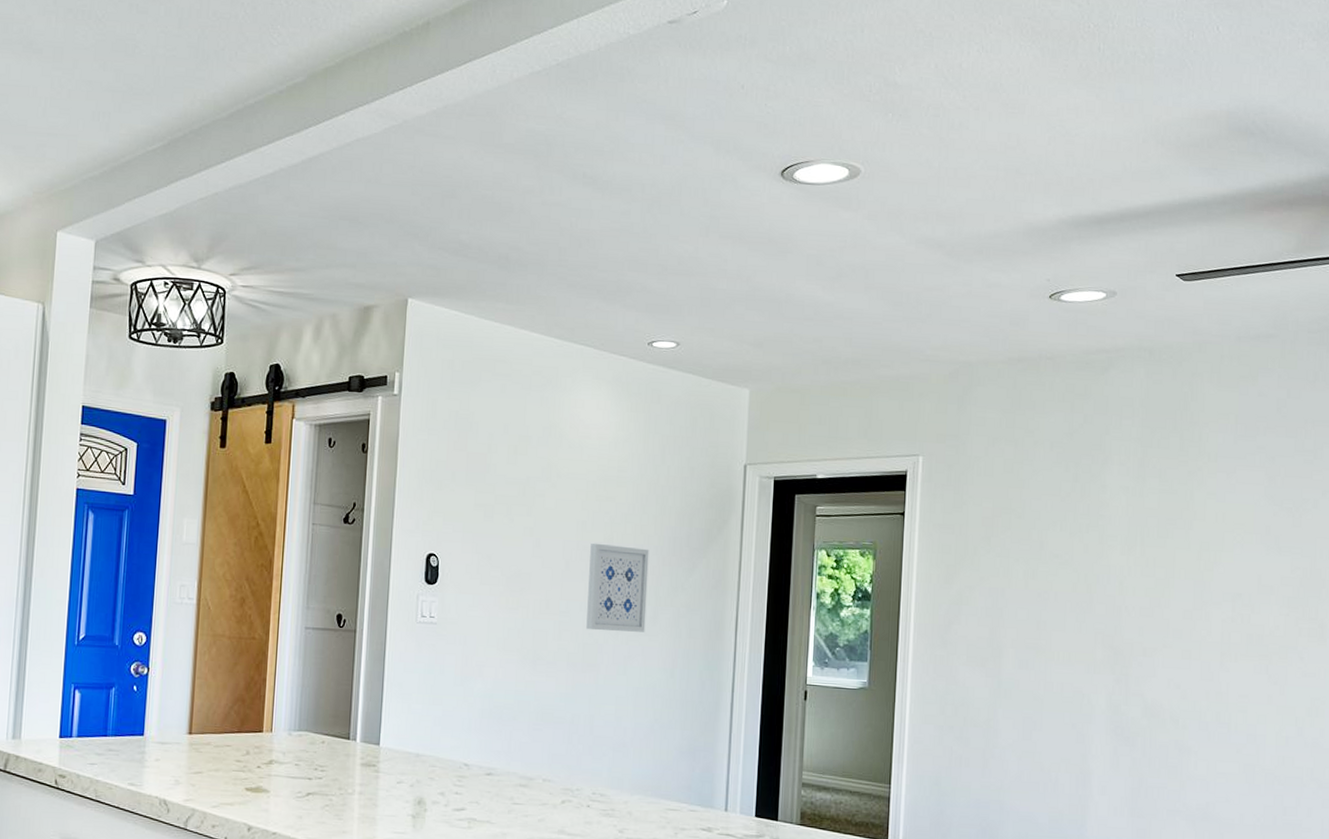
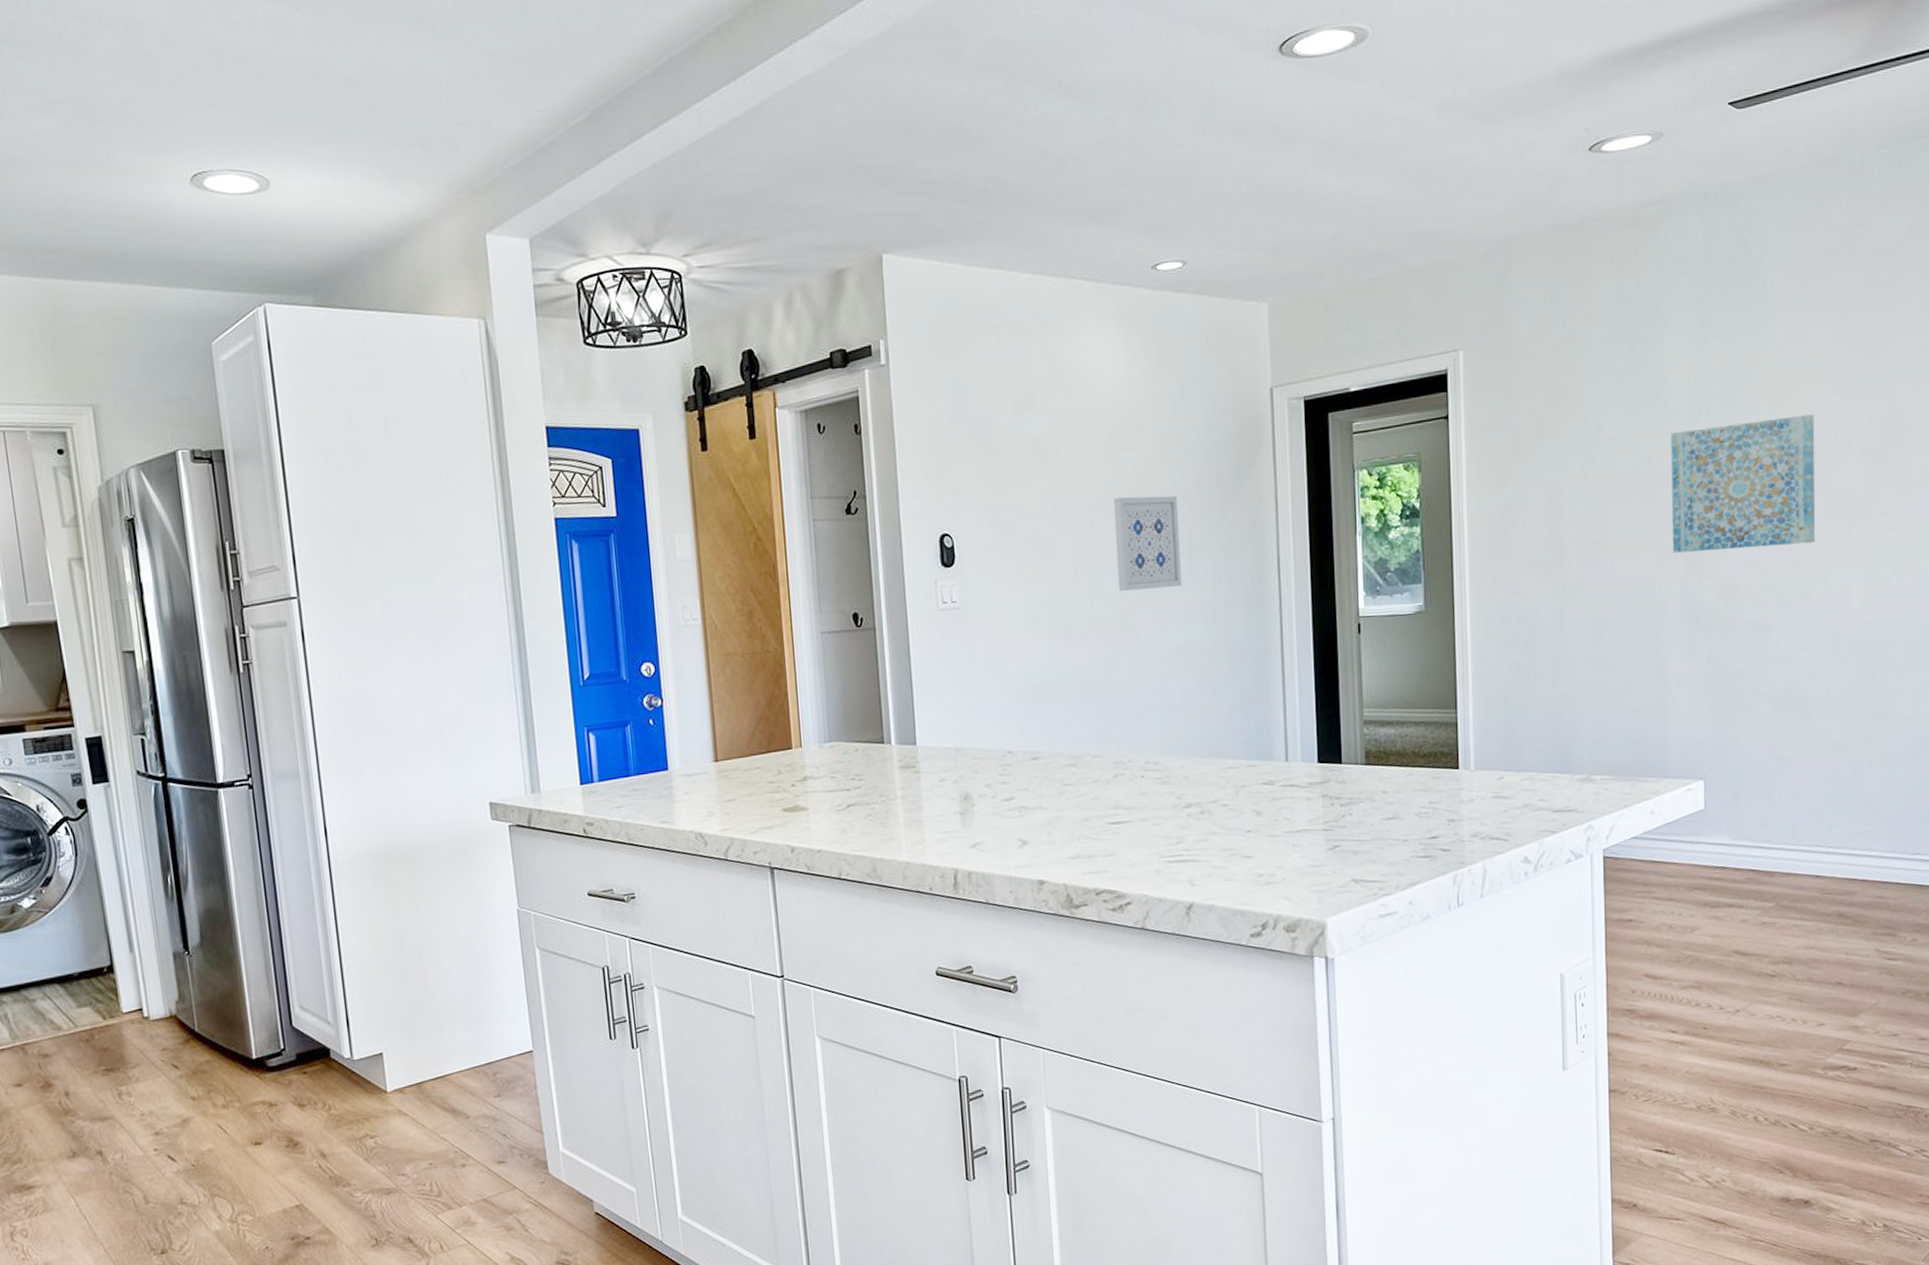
wall art: none [1103,556,1240,676] -> present [1671,414,1816,553]

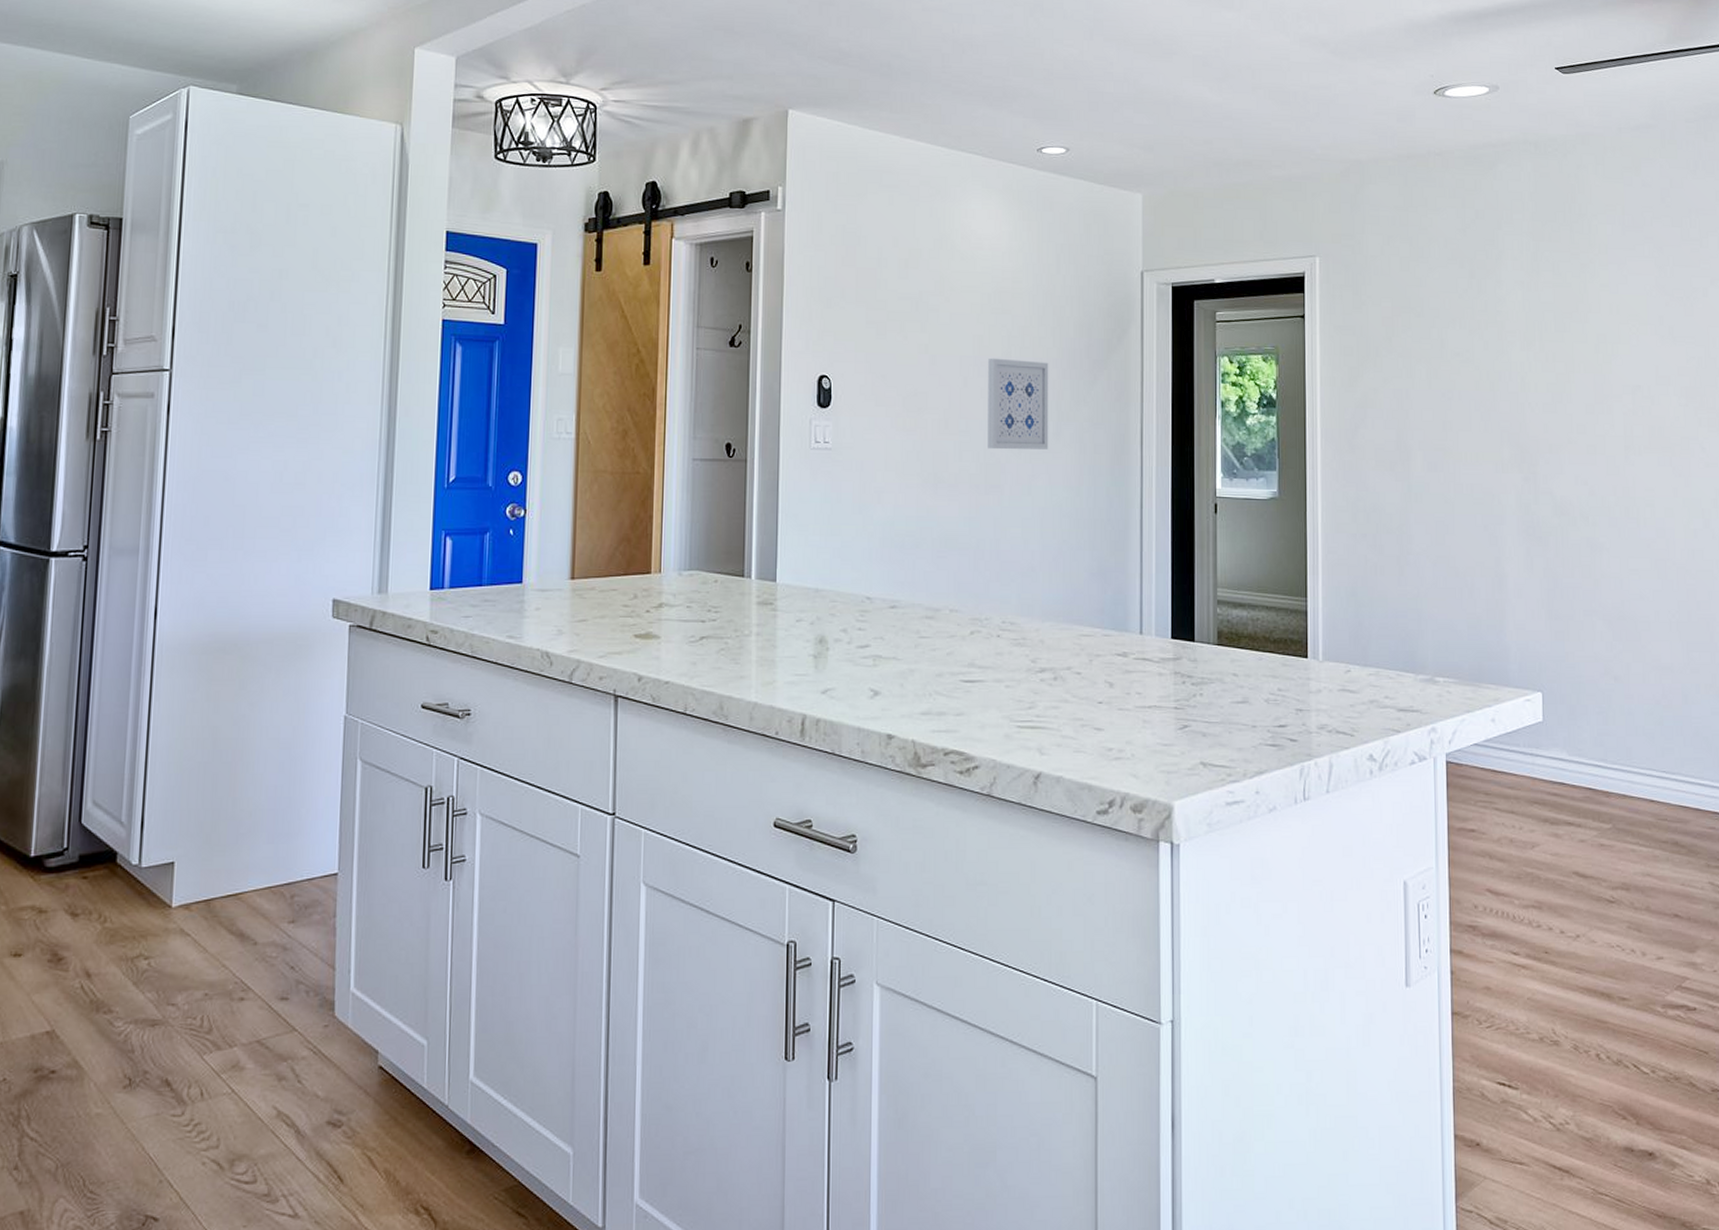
wall art: present [1671,414,1816,553] -> none [1508,350,1641,470]

